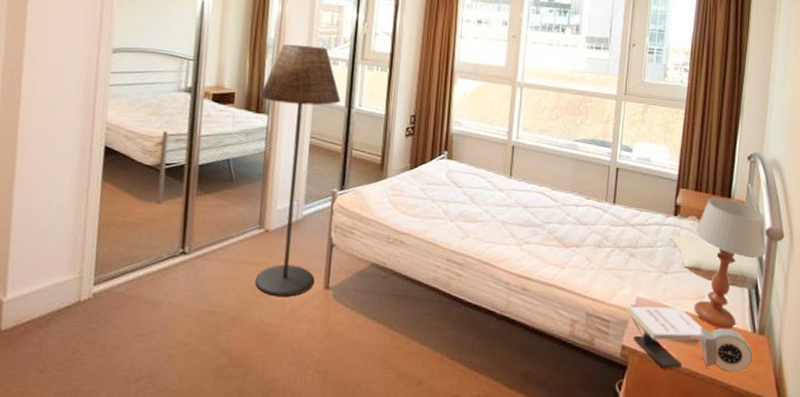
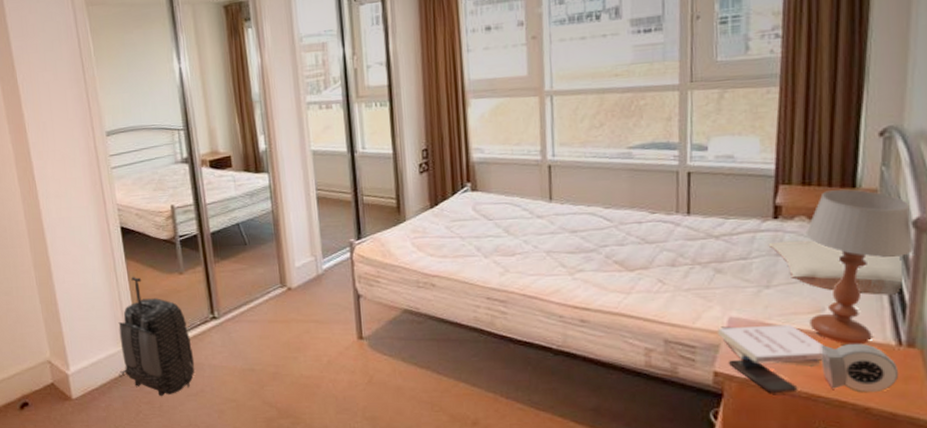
suitcase: none [63,199,154,335] -> present [118,276,195,397]
floor lamp: present [255,44,341,297] -> none [256,91,346,351]

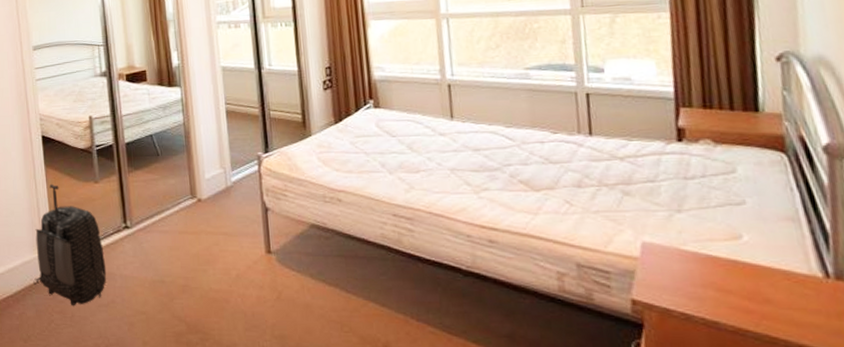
books: present [717,324,823,366] -> none [630,251,747,298]
smartphone: present [729,359,798,393] -> none [647,287,724,325]
pillow: present [768,240,915,296] -> none [675,164,830,225]
table lamp: present [805,189,913,344] -> none [712,113,828,275]
alarm clock: present [821,344,899,393] -> none [742,274,831,329]

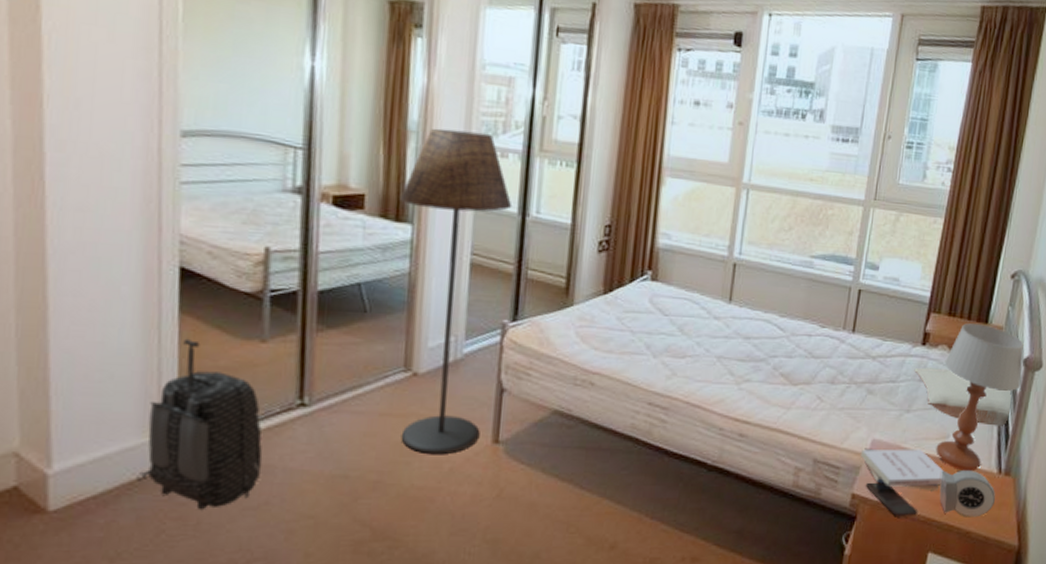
floor lamp: none [169,12,254,264] -> present [399,128,512,455]
books: none [630,251,747,298] -> present [860,448,943,491]
smartphone: none [647,287,724,325] -> present [866,482,918,516]
pillow: none [675,164,830,225] -> present [914,367,1022,428]
table lamp: none [712,113,828,275] -> present [936,323,1024,471]
alarm clock: none [742,274,831,329] -> present [939,470,996,518]

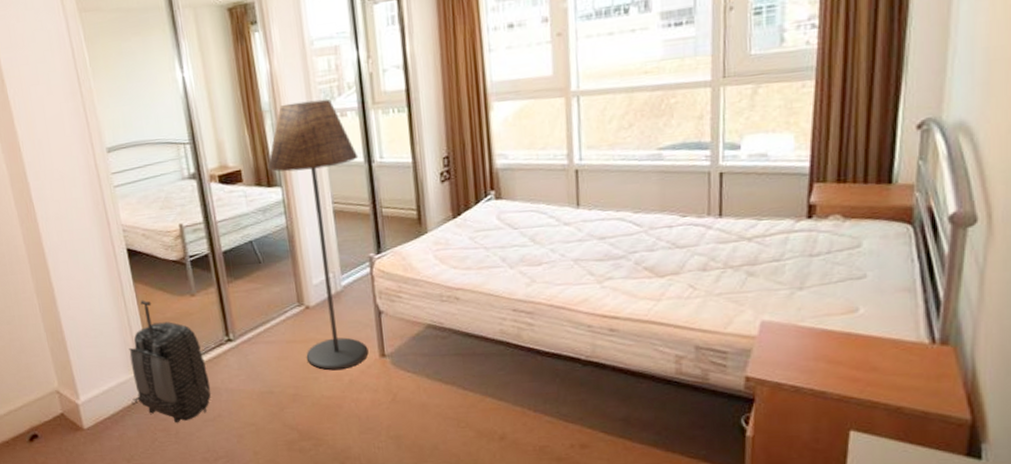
books: present [860,448,943,491] -> none [748,326,856,368]
smartphone: present [866,482,918,516] -> none [761,363,830,396]
pillow: present [914,367,1022,428] -> none [801,239,951,294]
table lamp: present [936,323,1024,471] -> none [840,185,949,344]
alarm clock: present [939,470,996,518] -> none [854,343,932,393]

